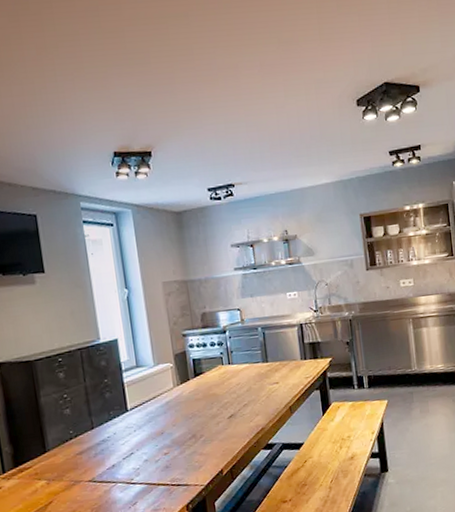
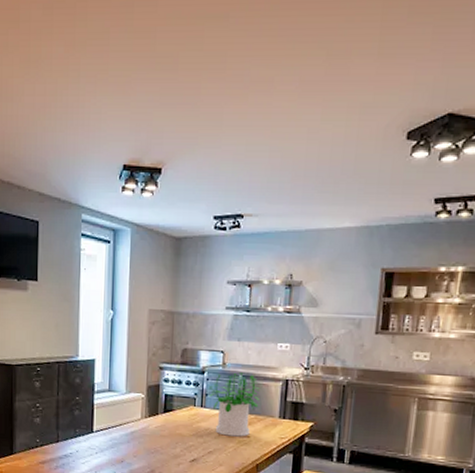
potted plant: none [233,325,281,387] -> present [209,372,261,437]

